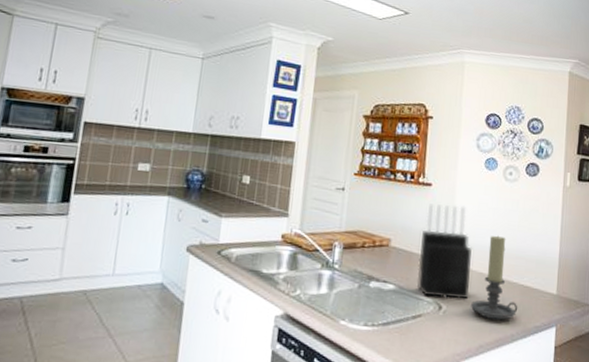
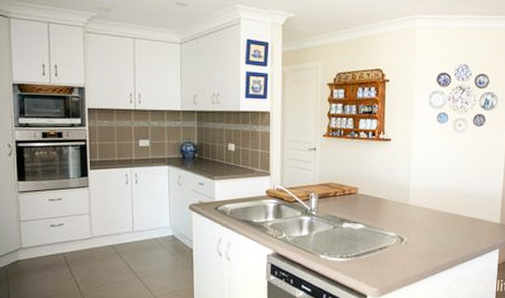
knife block: present [417,203,472,300] -> none [382,155,427,233]
candle holder: present [471,235,518,321] -> none [428,178,468,247]

